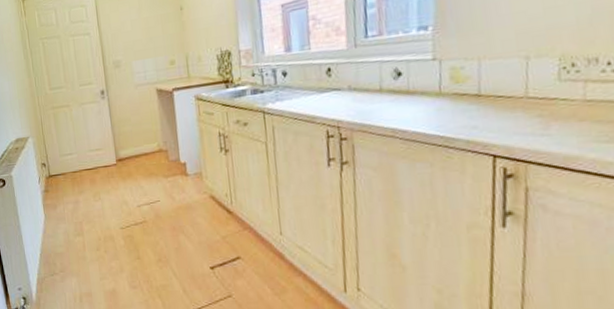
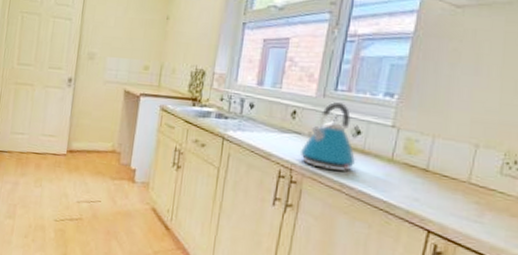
kettle: none [343,48,403,120] -> present [299,101,356,173]

